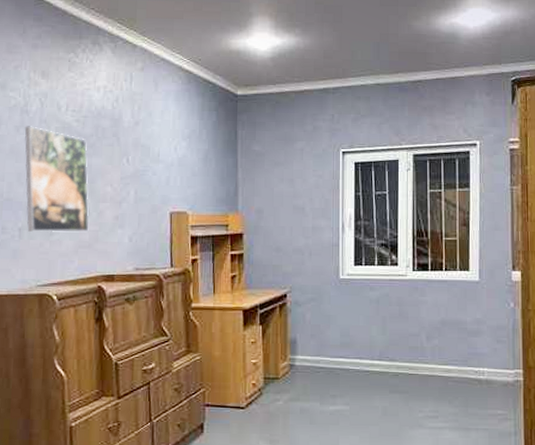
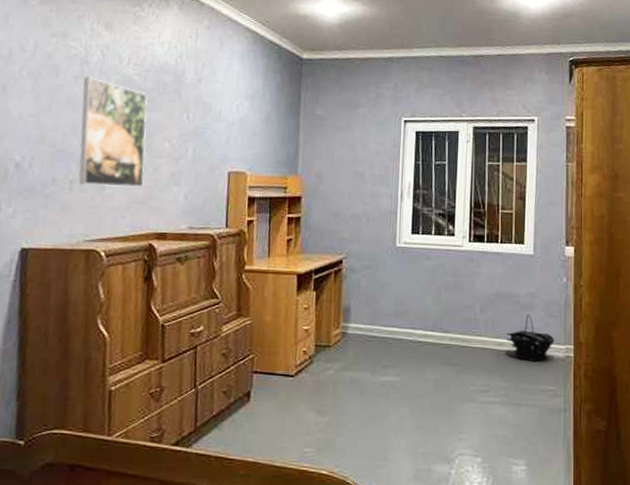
basket: none [454,340,503,386] -> present [507,314,555,361]

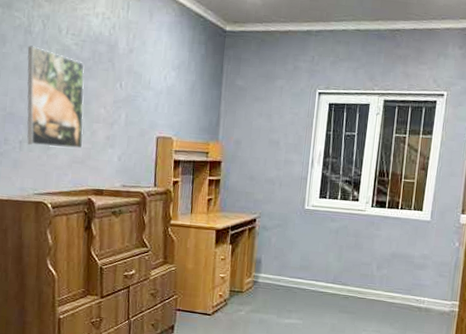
basket: present [507,314,555,361] -> none [398,273,442,314]

